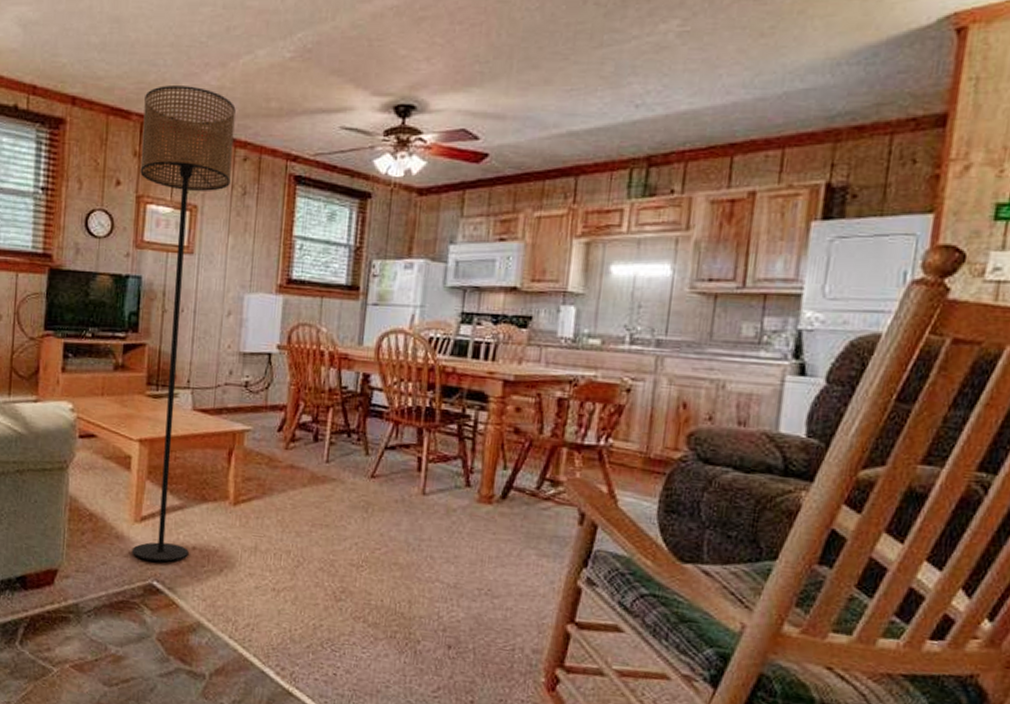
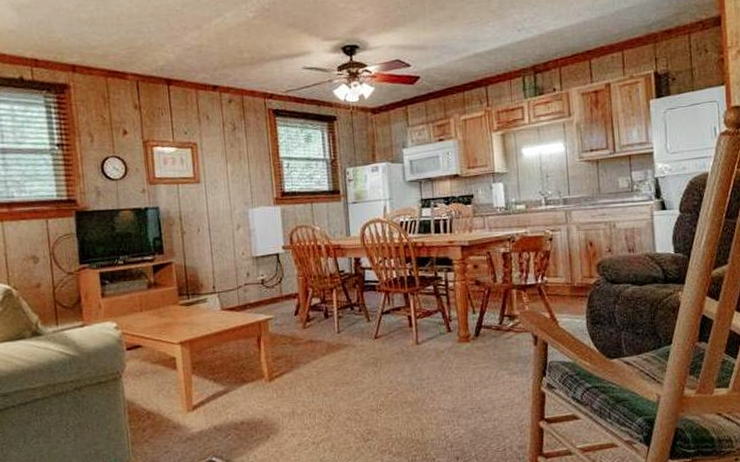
floor lamp: present [131,86,236,562] -> none [136,46,239,442]

